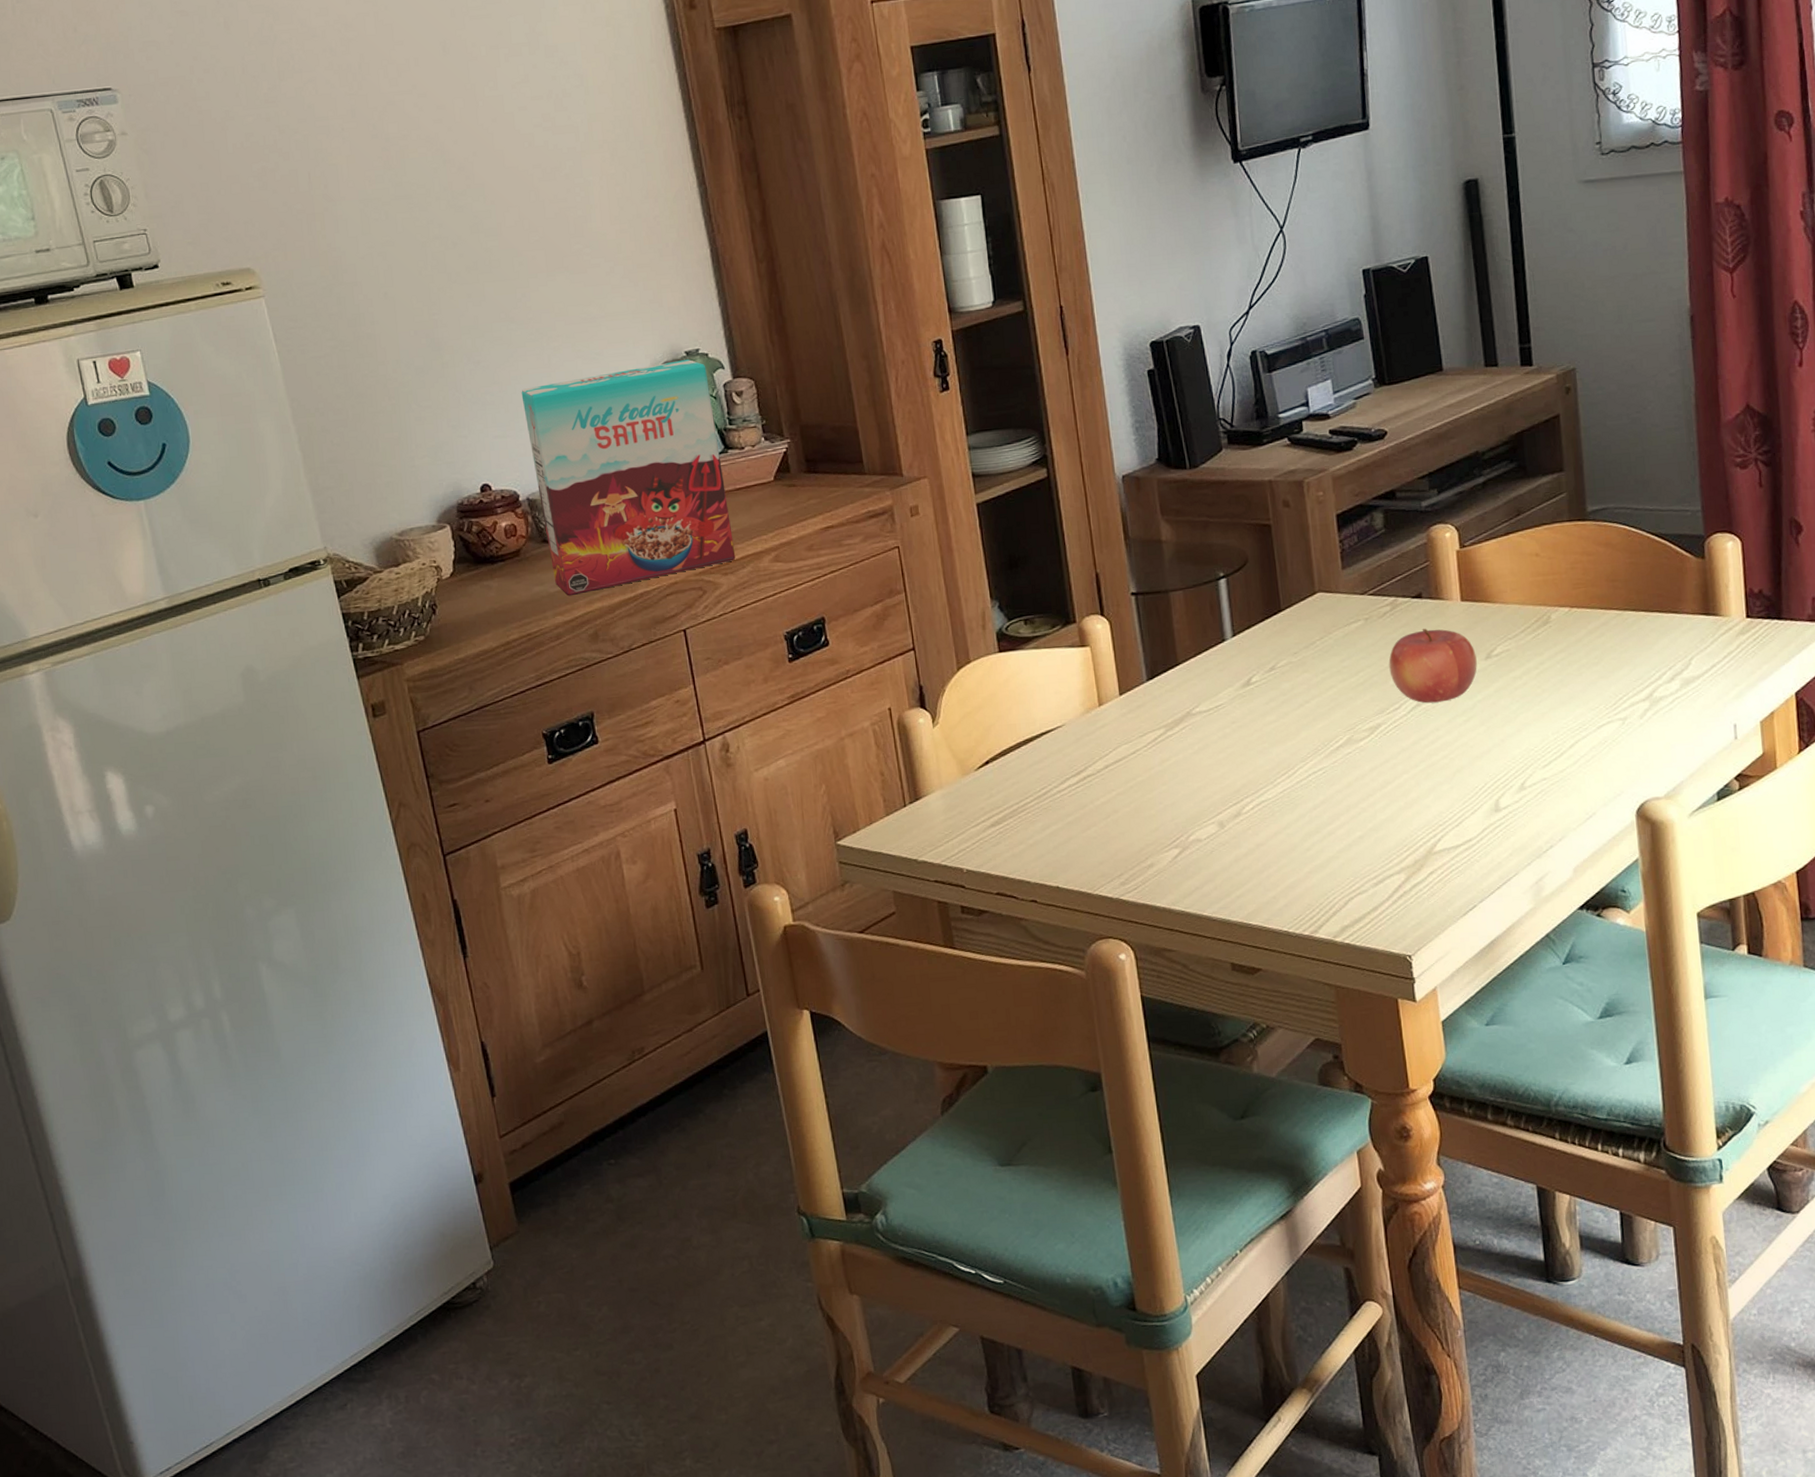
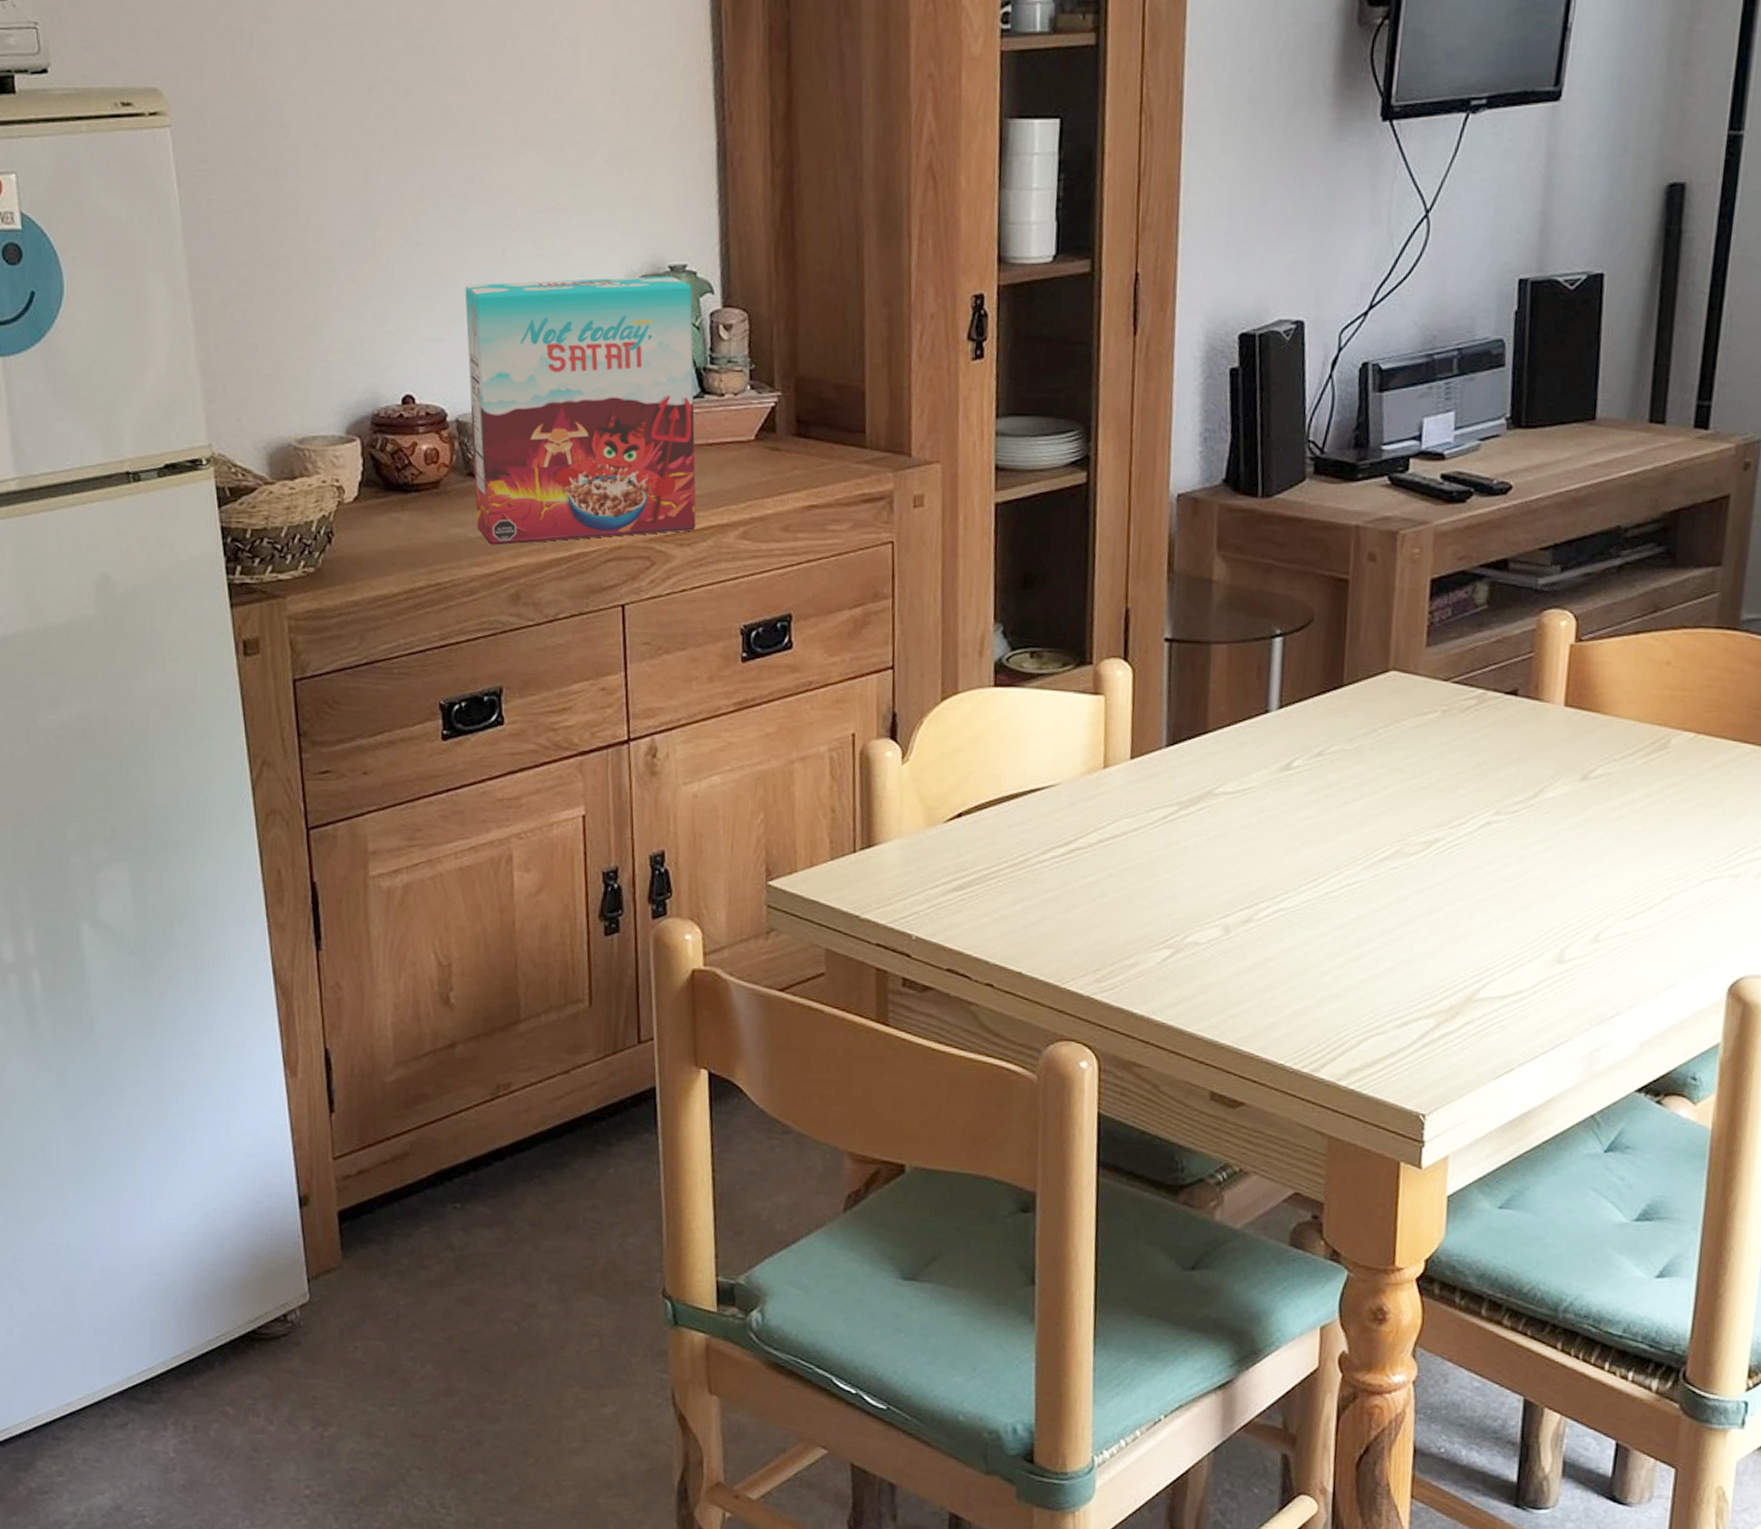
fruit: present [1388,628,1477,703] -> none [1461,733,1571,824]

